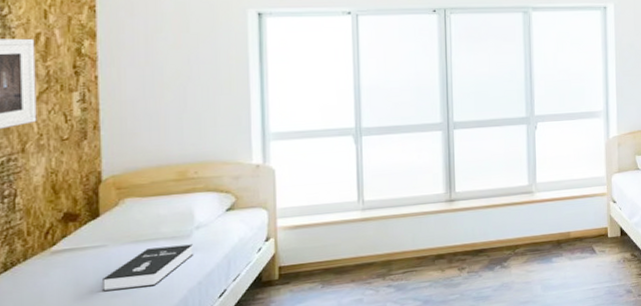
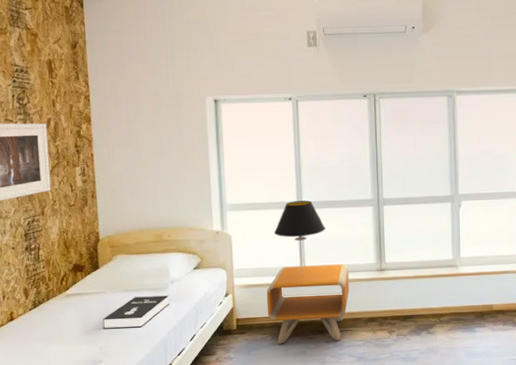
nightstand: none [316,196,415,293] -> present [266,264,350,344]
table lamp: none [327,126,389,212] -> present [274,200,326,276]

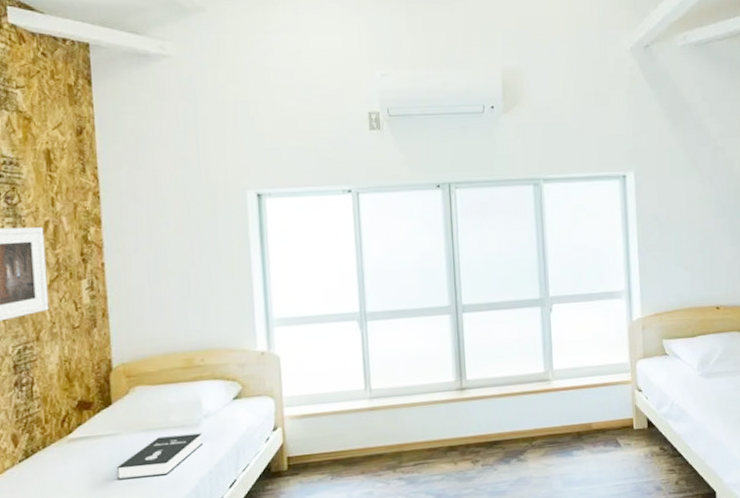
nightstand: present [266,264,350,344] -> none [324,384,425,485]
table lamp: present [274,200,326,276] -> none [332,310,396,401]

